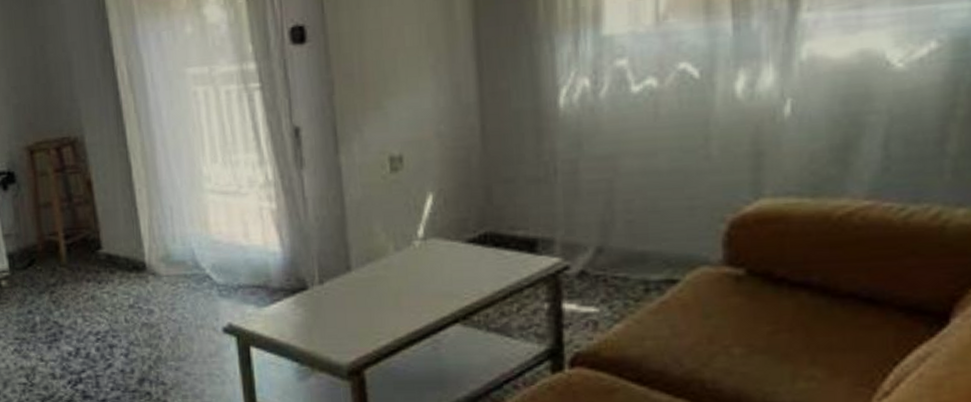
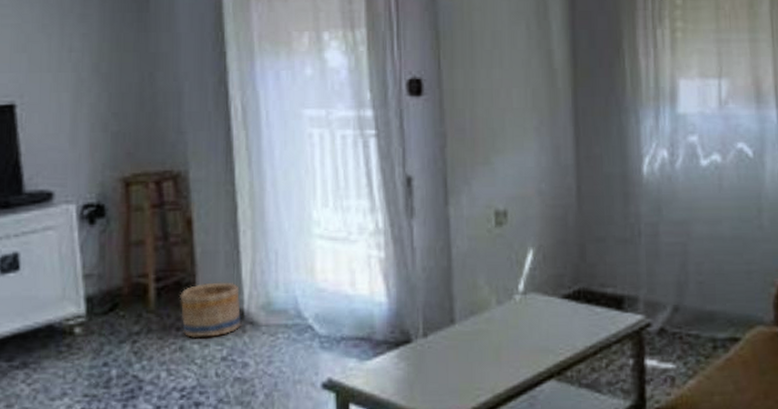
basket: none [87,237,144,288] -> present [180,282,242,338]

